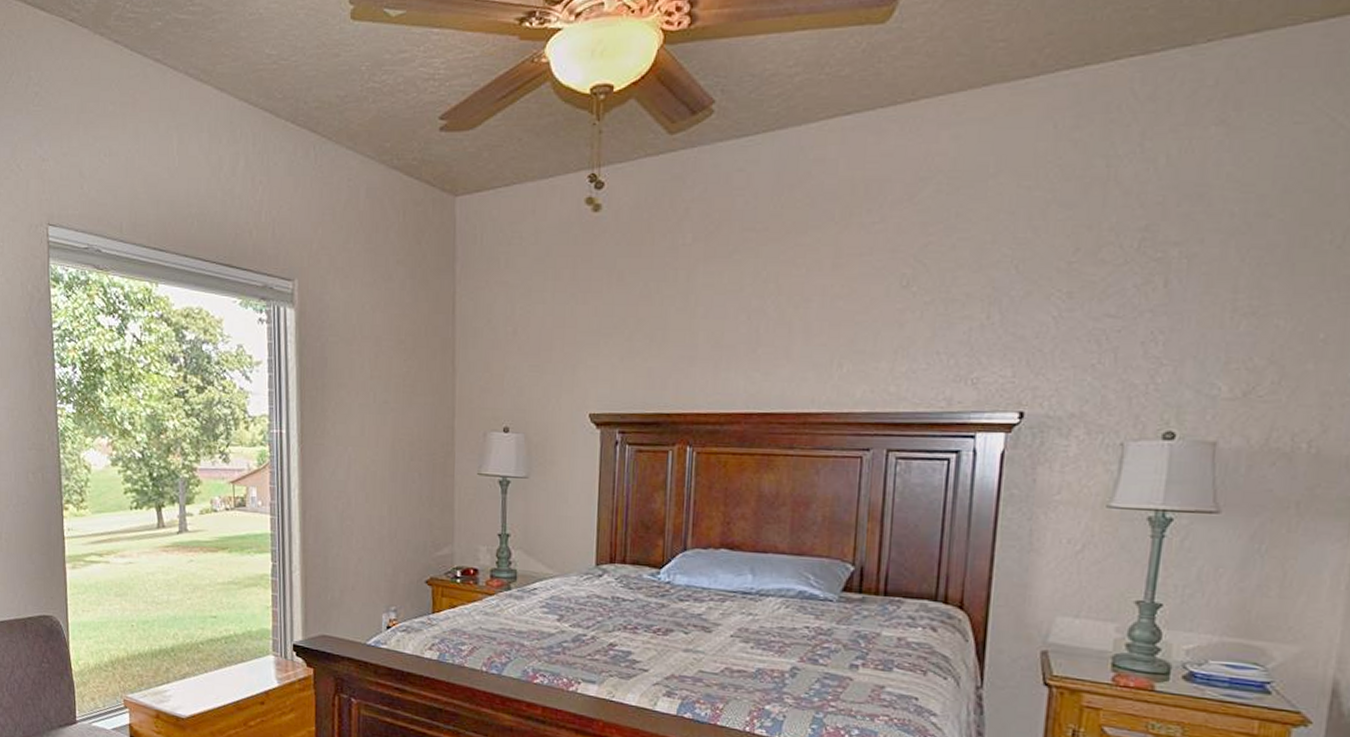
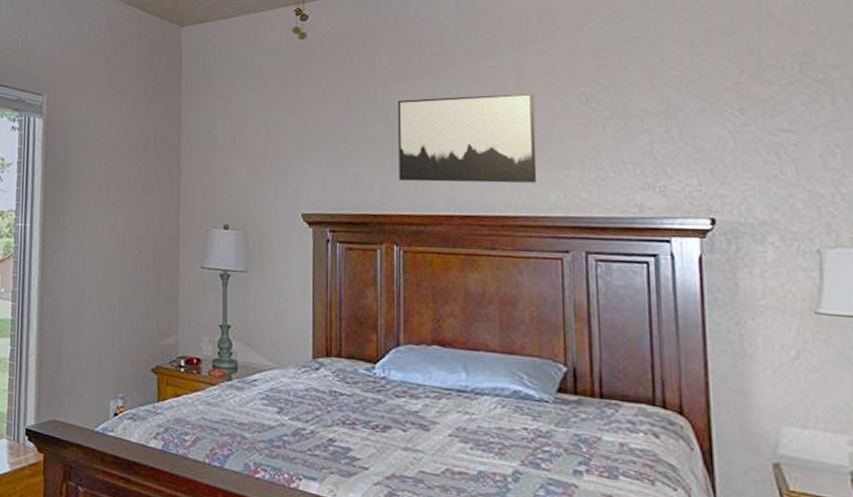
wall art: none [696,275,851,377] -> present [397,93,537,183]

